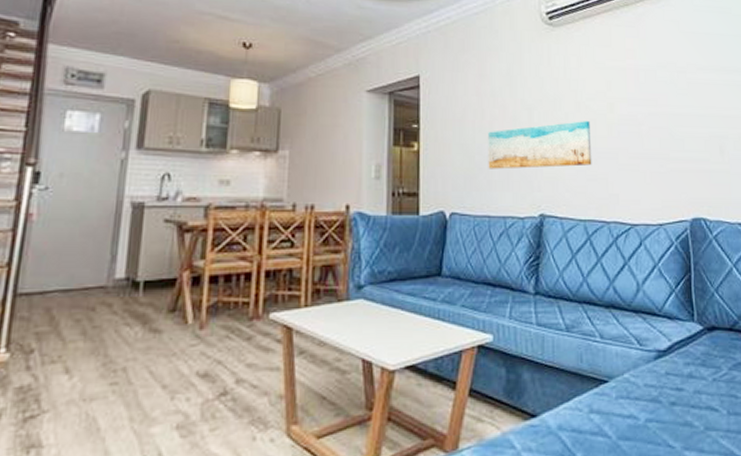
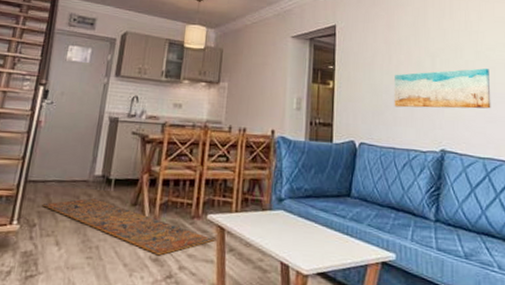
rug: none [41,307,280,370] -> present [42,198,215,256]

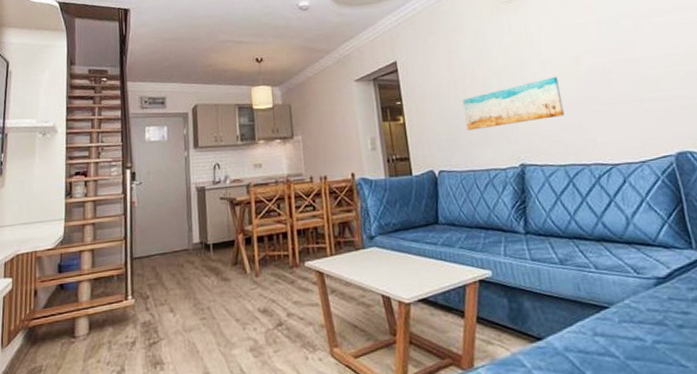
rug: present [42,198,215,256] -> none [151,264,316,307]

